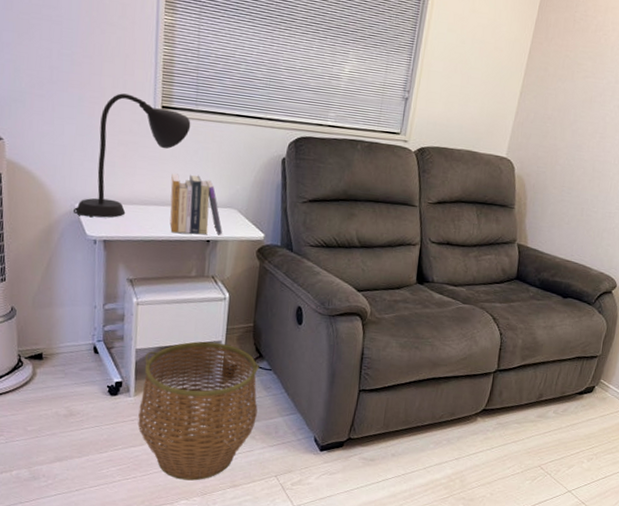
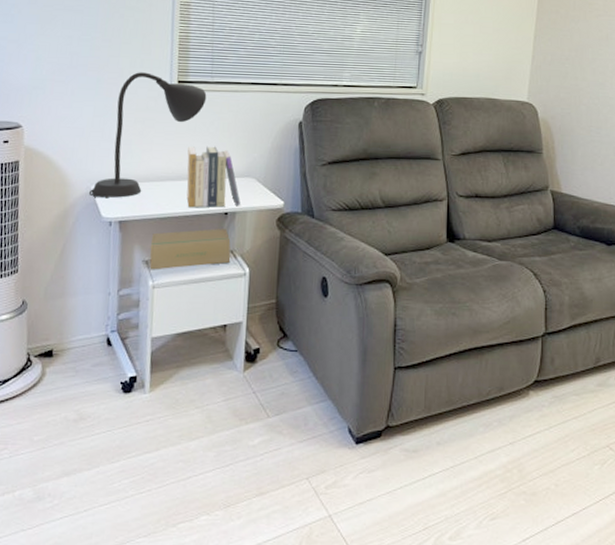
box: none [134,254,212,289] -> present [150,229,231,270]
basket: present [137,341,259,481] -> none [153,323,284,490]

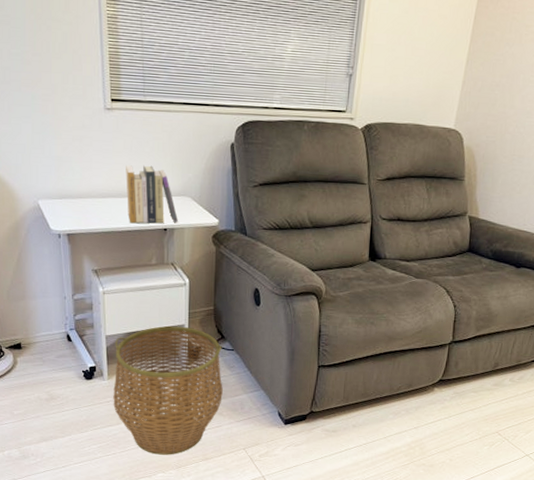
desk lamp: present [88,72,207,198] -> none [36,89,140,213]
box: present [150,229,231,270] -> none [98,243,172,279]
basket: none [153,323,284,490] -> present [113,325,223,455]

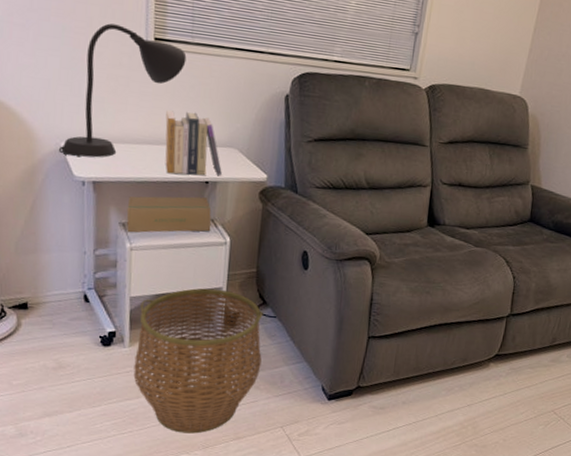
desk lamp: none [36,89,140,213] -> present [58,23,187,158]
box: none [98,243,172,279] -> present [126,196,211,233]

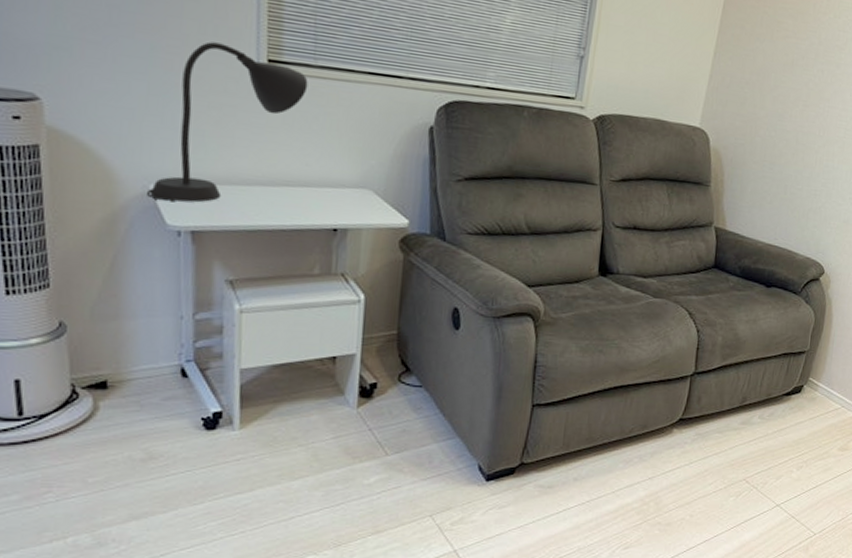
box: present [126,196,211,233] -> none [235,247,341,292]
basket: present [133,288,263,434] -> none [245,355,406,530]
books: present [165,110,222,176] -> none [282,145,354,223]

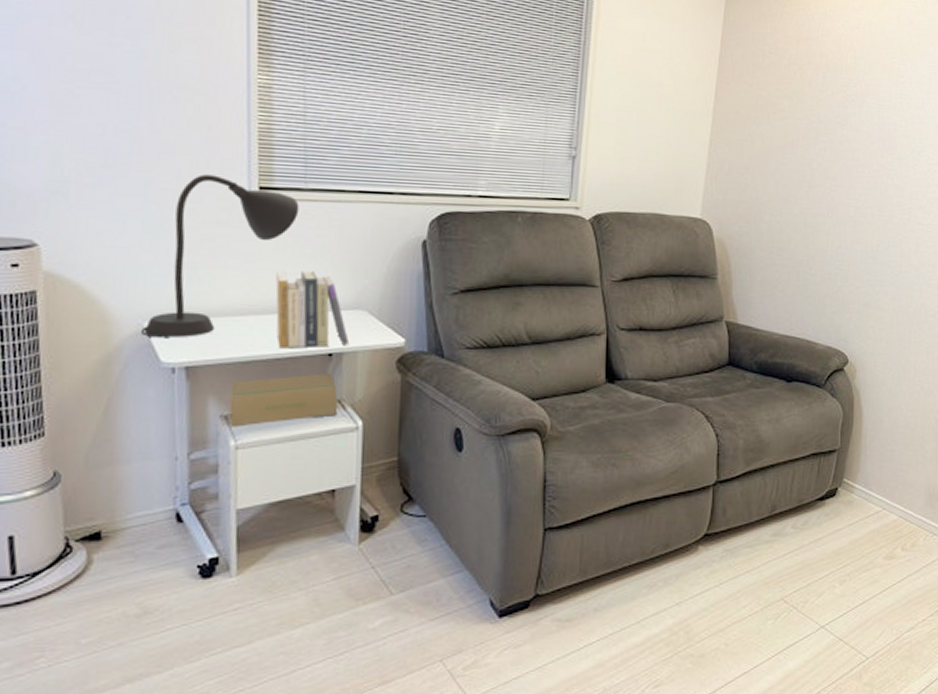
box: none [235,247,341,292] -> present [229,374,338,427]
books: none [282,145,354,223] -> present [275,270,349,349]

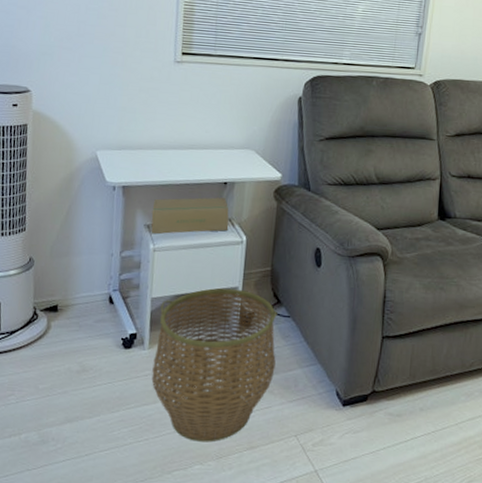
desk lamp: present [140,174,299,339] -> none [93,42,210,164]
basket: none [243,487,410,685] -> present [151,288,277,442]
books: present [275,270,349,349] -> none [188,117,240,177]

